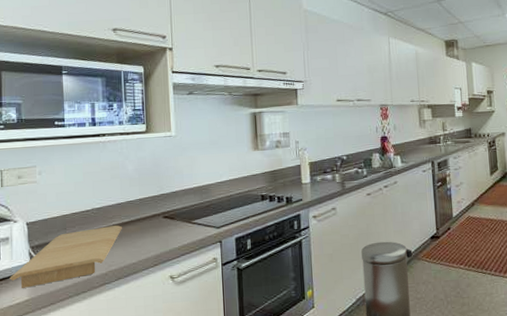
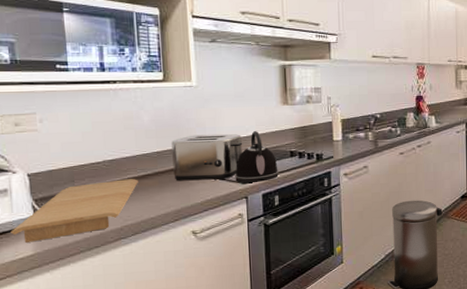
toaster: none [152,180,217,227] -> present [171,133,243,181]
kettle: none [210,176,251,228] -> present [235,131,279,184]

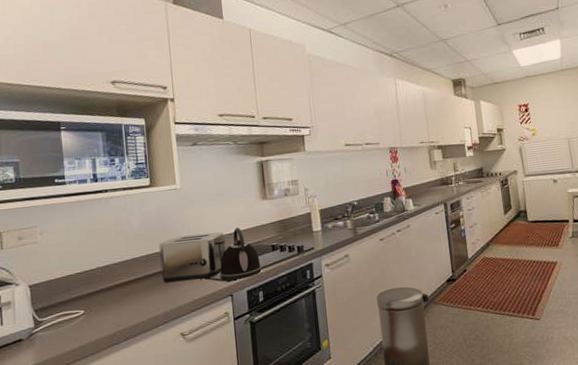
cutting board: present [11,179,139,243] -> none [13,283,130,354]

